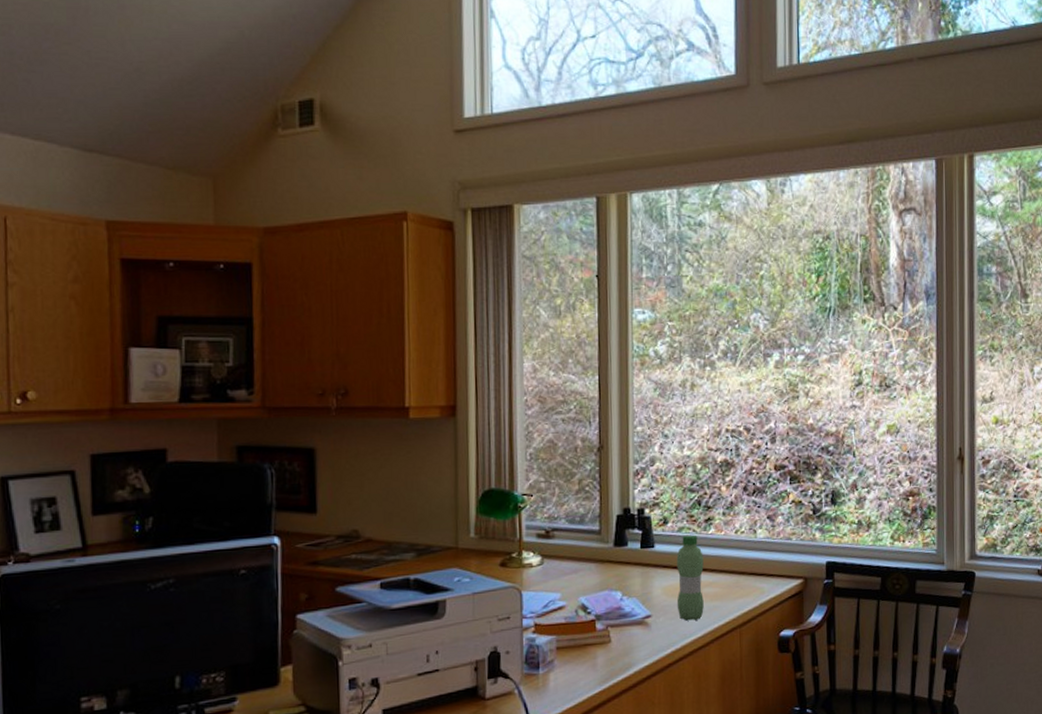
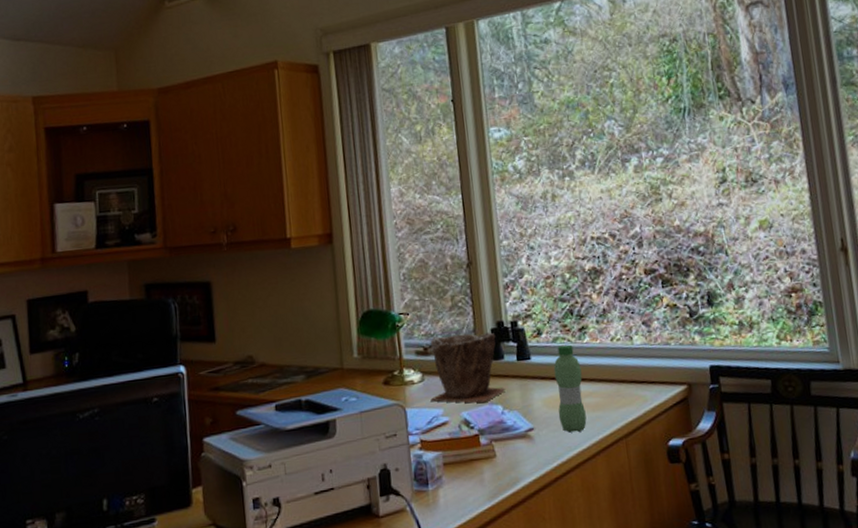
plant pot: none [548,518,626,589] -> present [430,332,505,403]

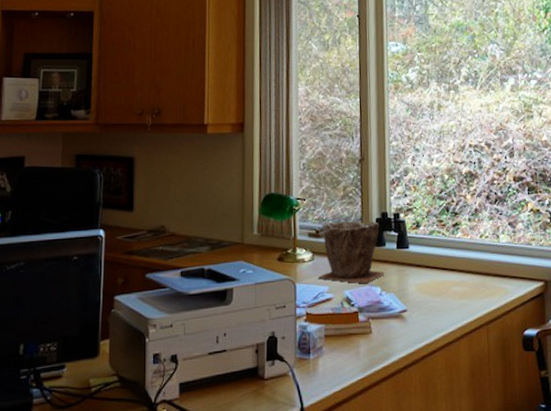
water bottle: present [553,344,587,433] -> none [428,238,454,316]

